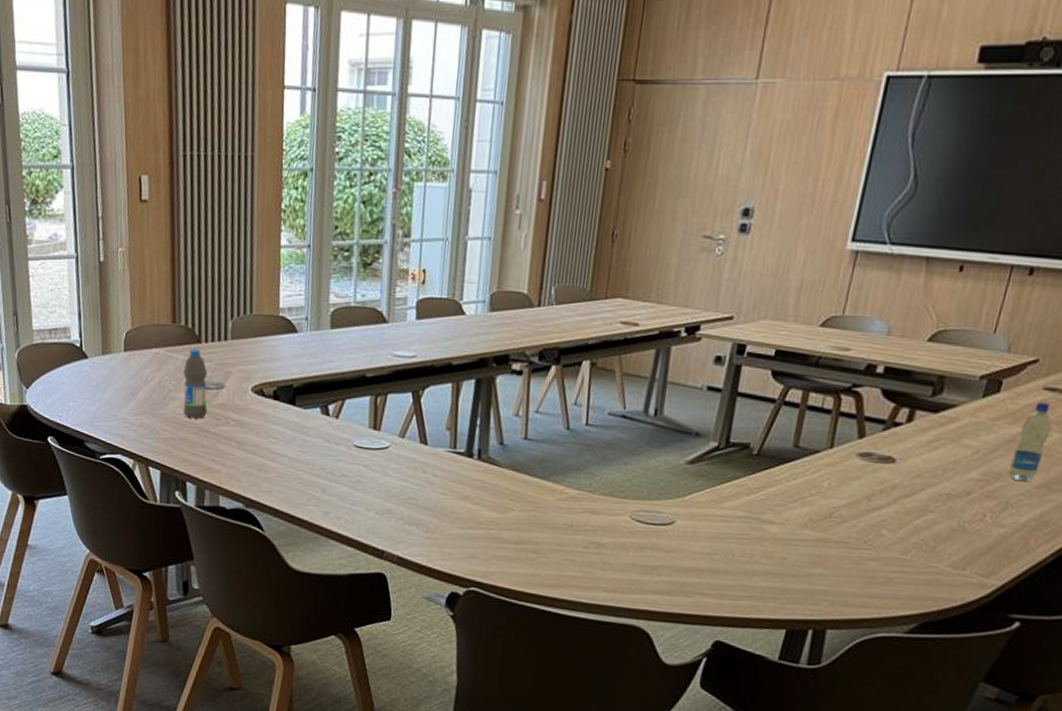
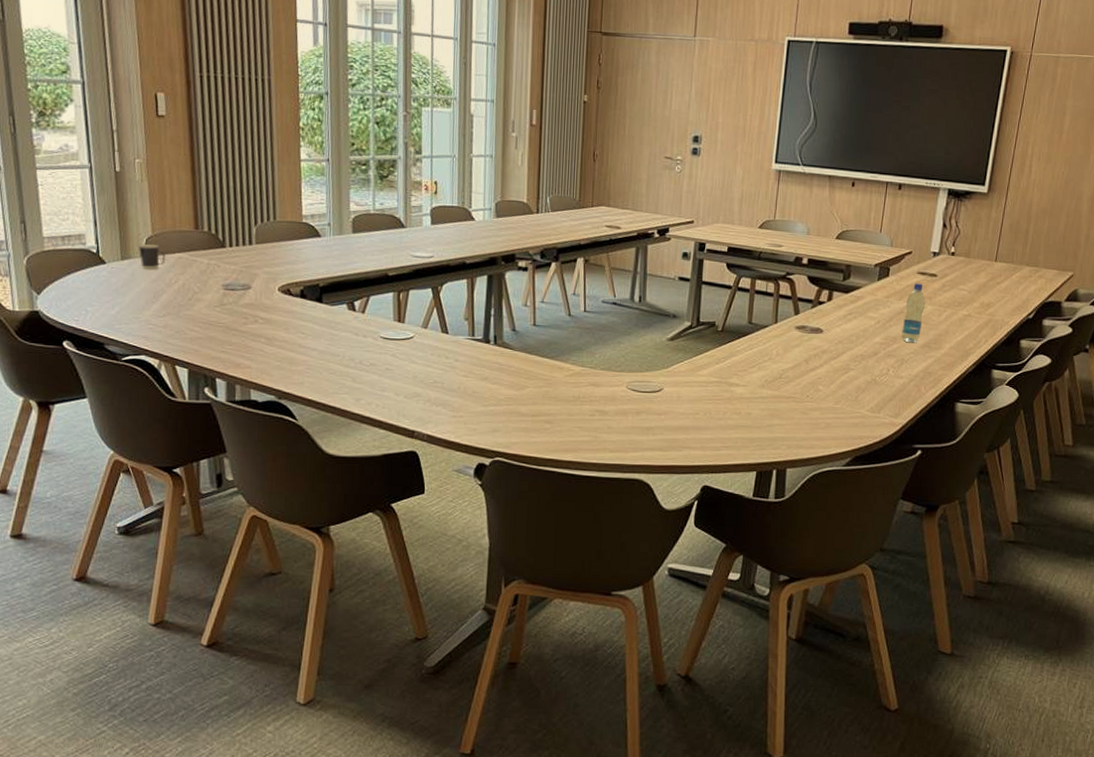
mug: none [118,338,143,365] -> present [139,243,165,269]
water bottle: present [183,349,208,419] -> none [208,253,236,318]

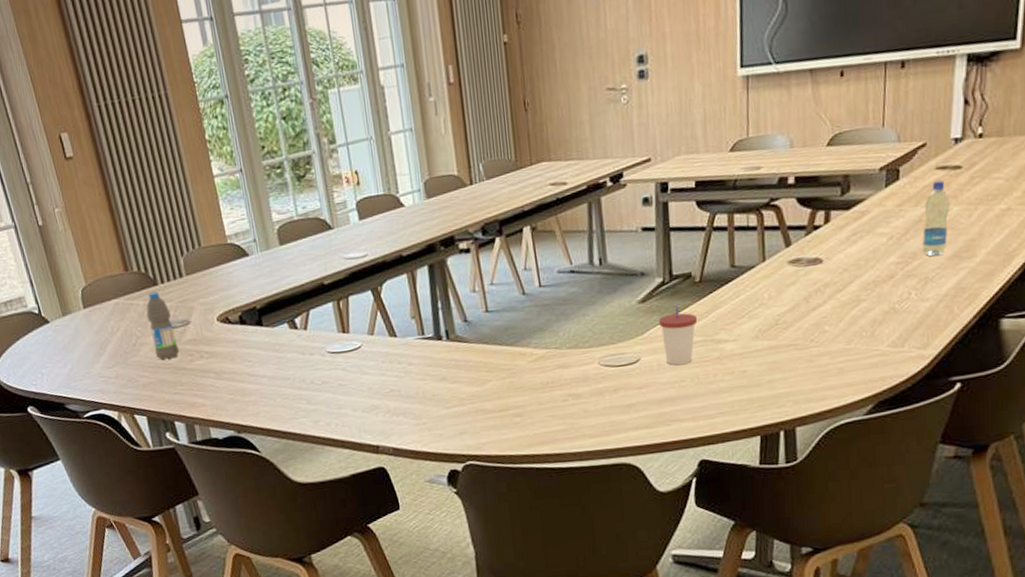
mug: present [139,243,165,269] -> none [76,294,104,322]
water bottle: none [208,253,236,318] -> present [146,291,180,360]
cup: none [683,348,716,400] -> present [659,306,698,366]

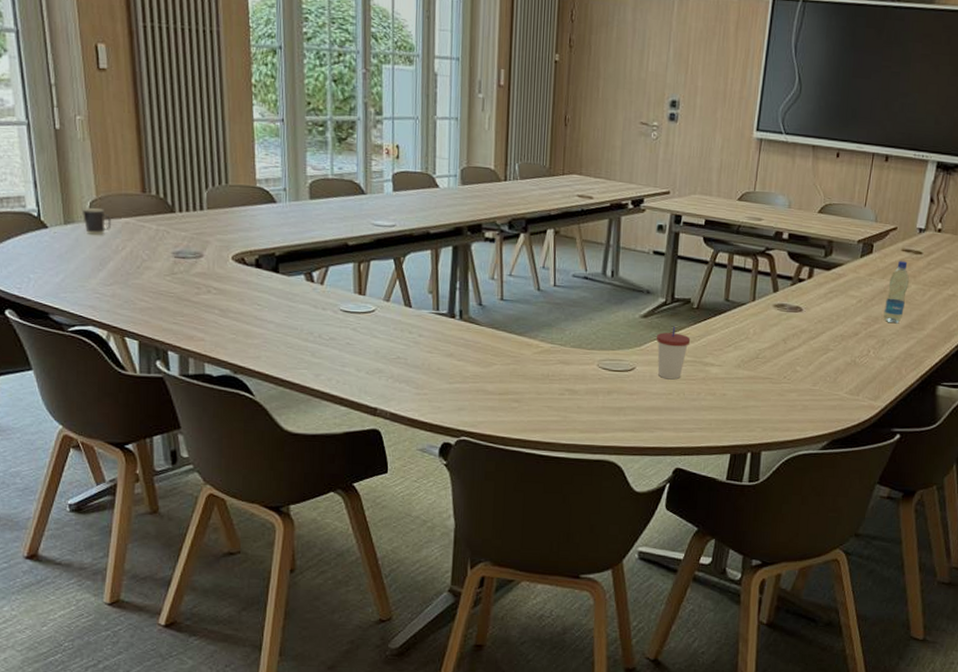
mug: none [76,294,104,322] -> present [83,207,111,235]
water bottle: present [146,291,180,360] -> none [157,218,187,288]

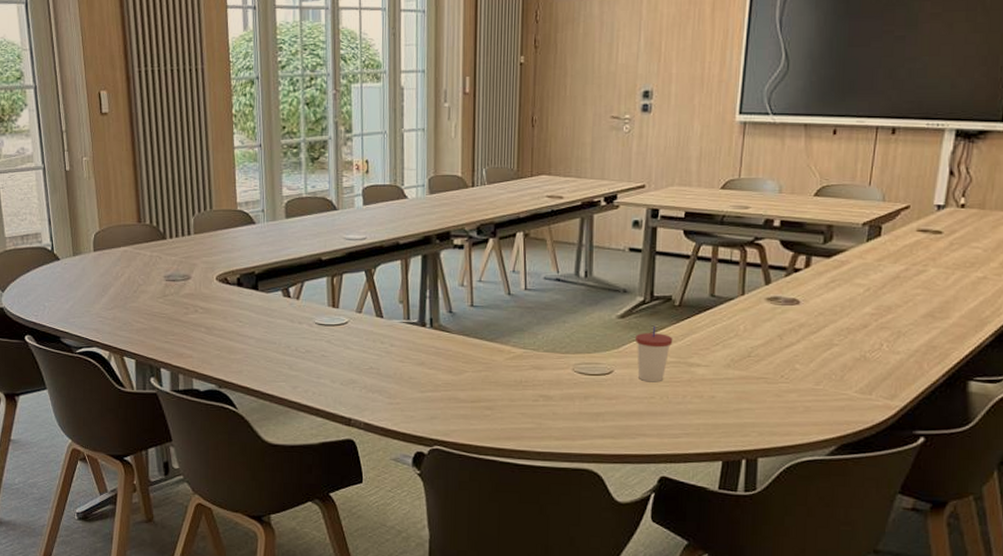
mug: present [83,207,111,235] -> none [88,239,112,264]
bottle: present [883,261,909,324] -> none [897,242,927,313]

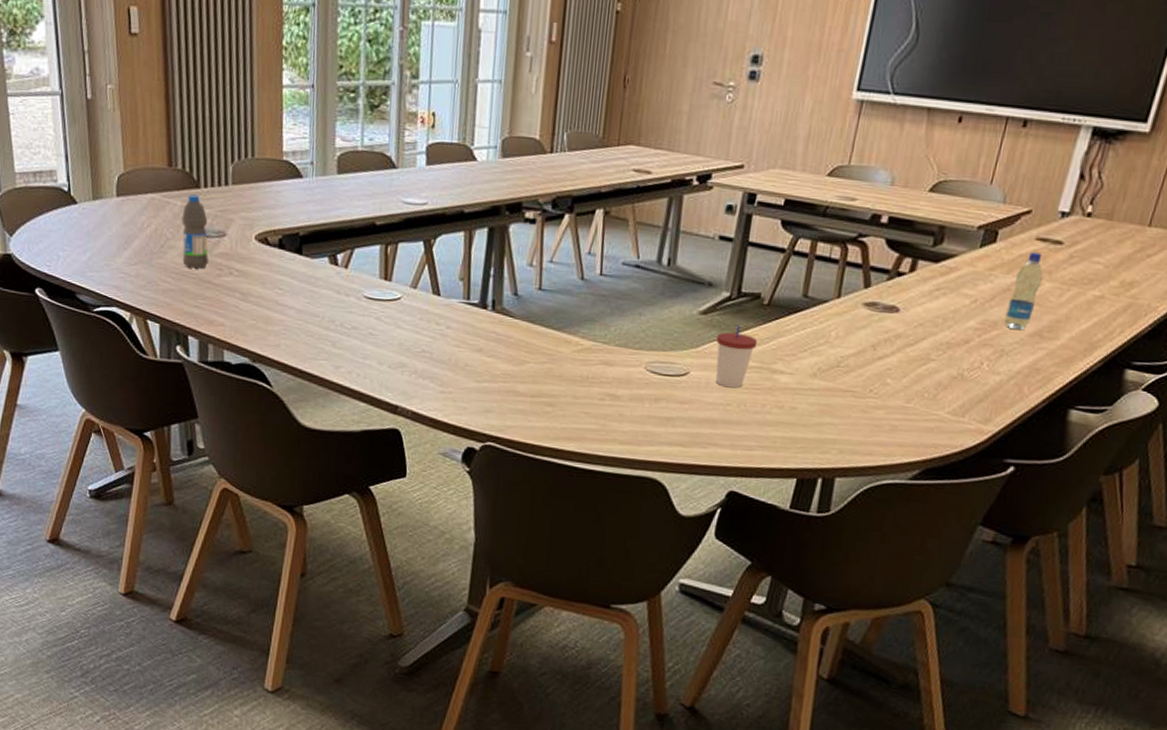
water bottle: none [151,245,177,309] -> present [181,194,210,269]
bottle: none [897,242,927,313] -> present [1004,252,1043,331]

